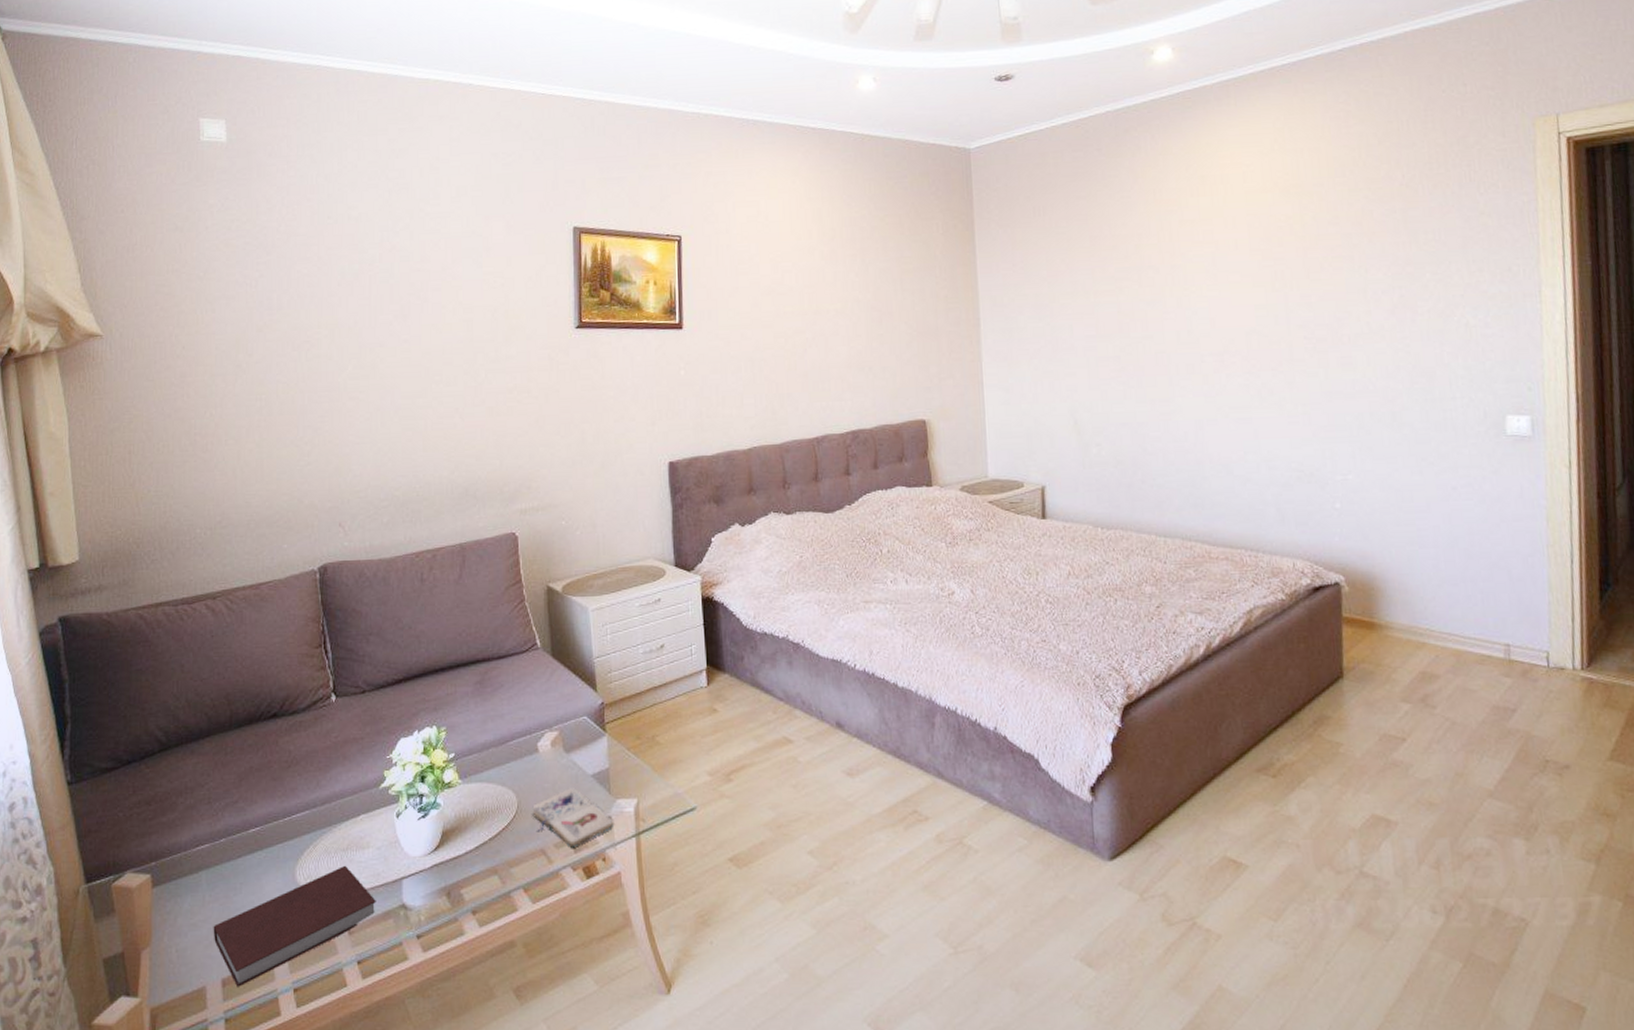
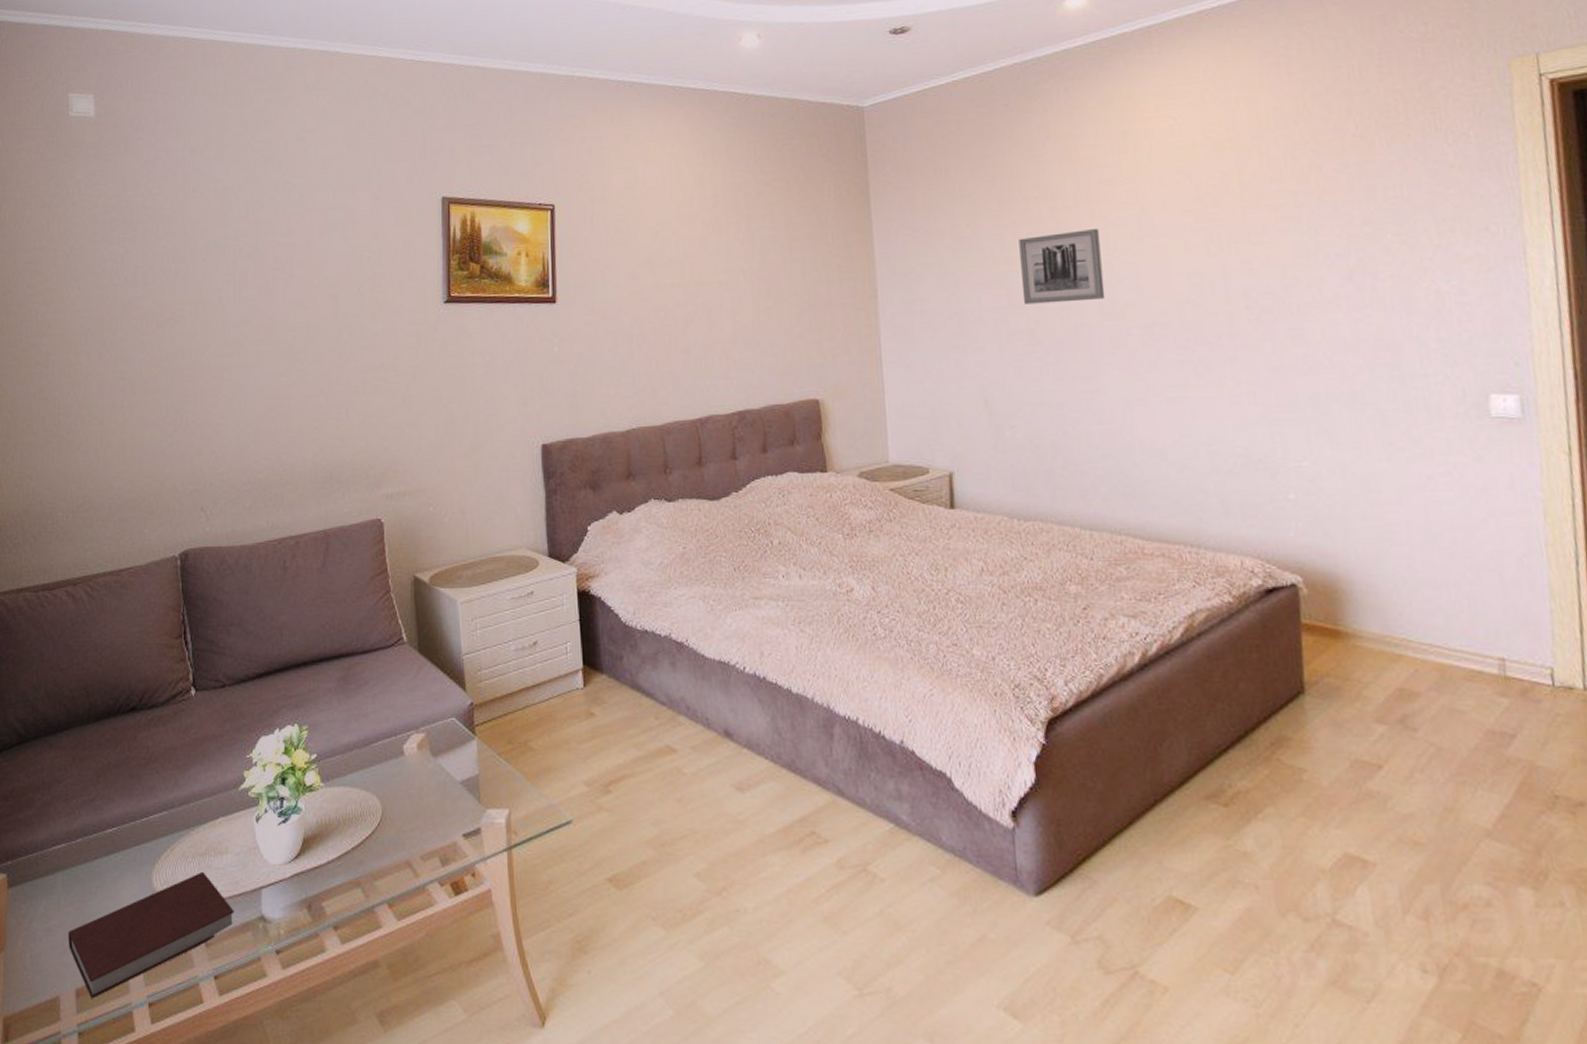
paperback book: present [532,788,613,848] -> none [397,795,483,861]
wall art: none [1107,265,1183,334] -> present [1018,229,1106,305]

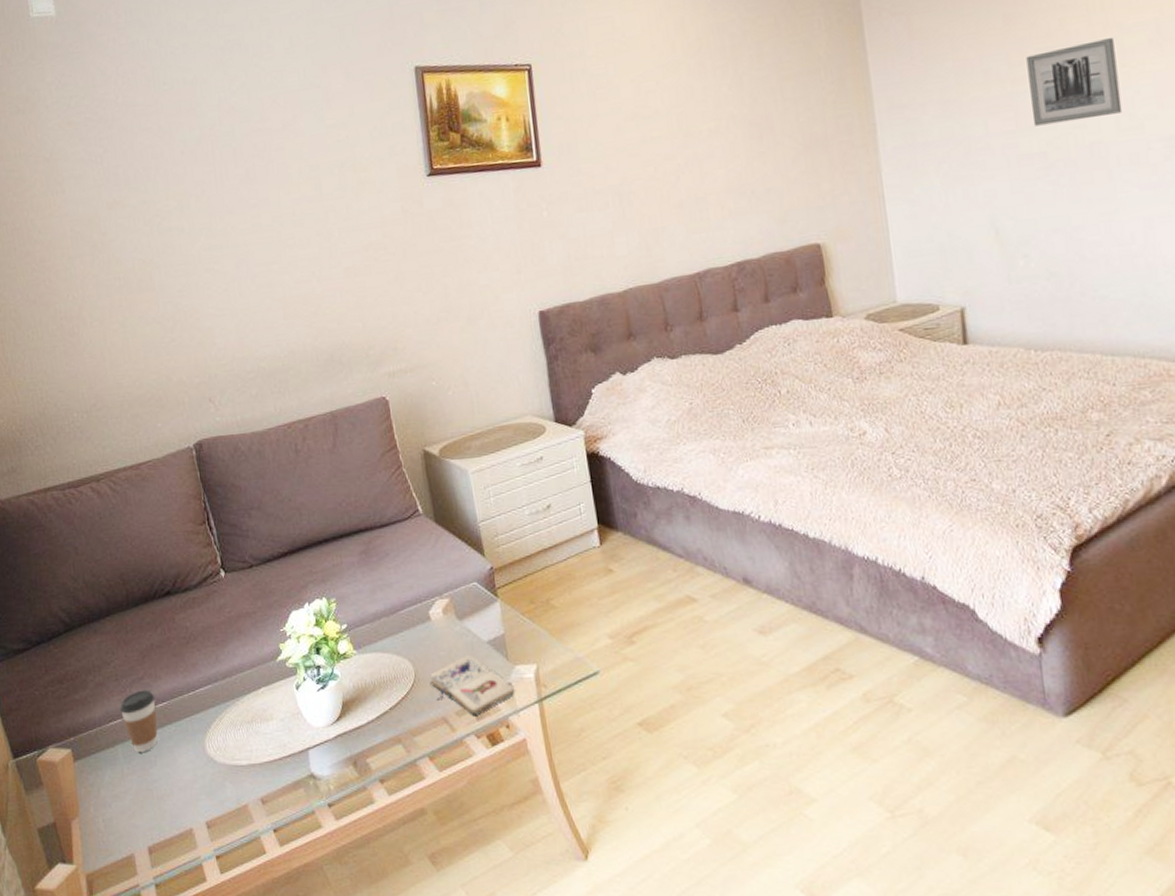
coffee cup: none [66,813,105,881] -> present [120,690,158,752]
notebook: present [67,871,234,999] -> none [134,737,285,855]
paperback book: none [397,795,483,861] -> present [430,655,514,715]

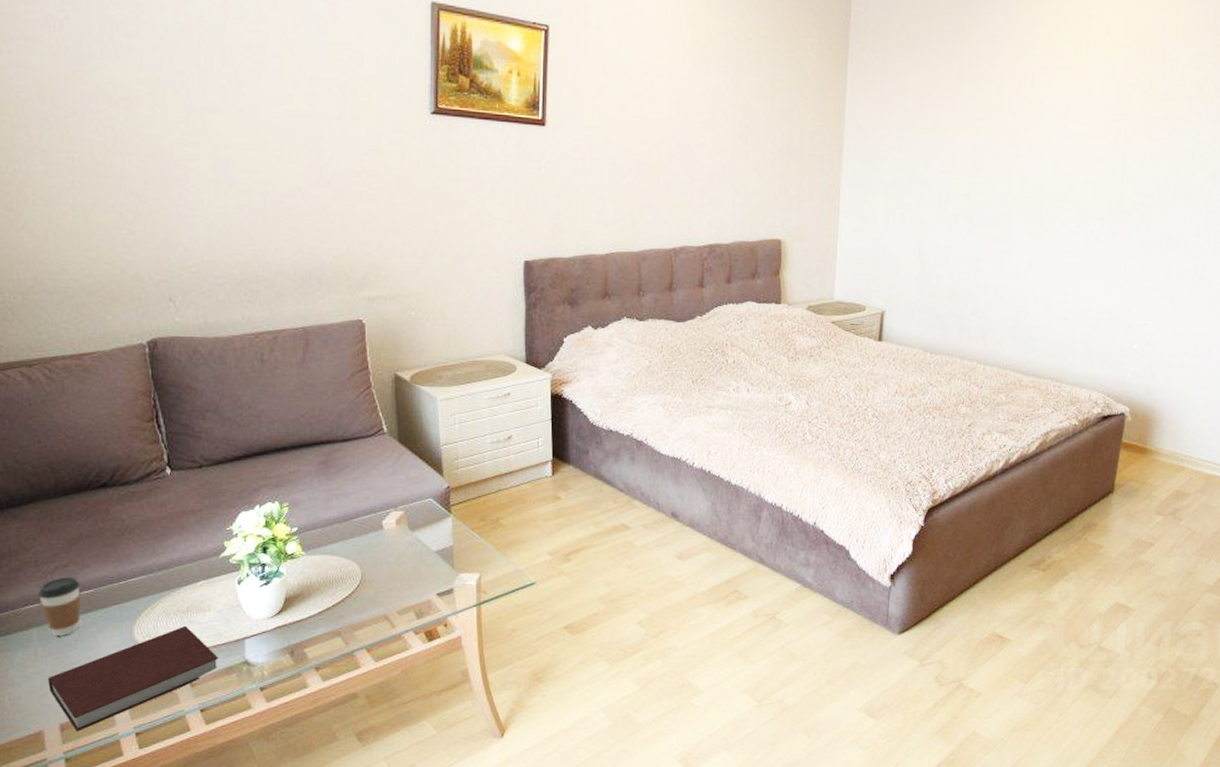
notebook: none [134,737,285,855] -> present [47,625,218,732]
paperback book: present [430,655,514,715] -> none [376,562,455,614]
wall art: present [1026,38,1123,126] -> none [963,110,1034,174]

